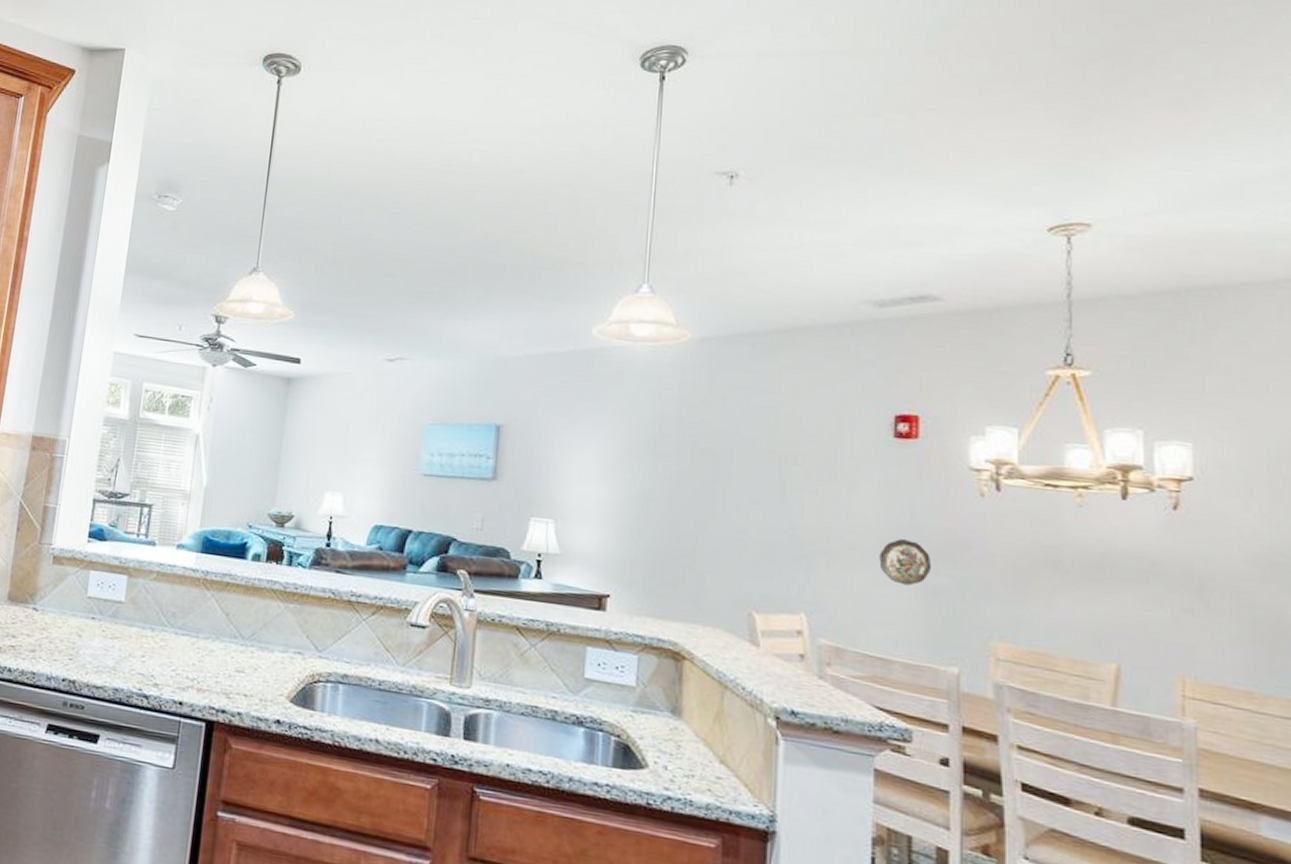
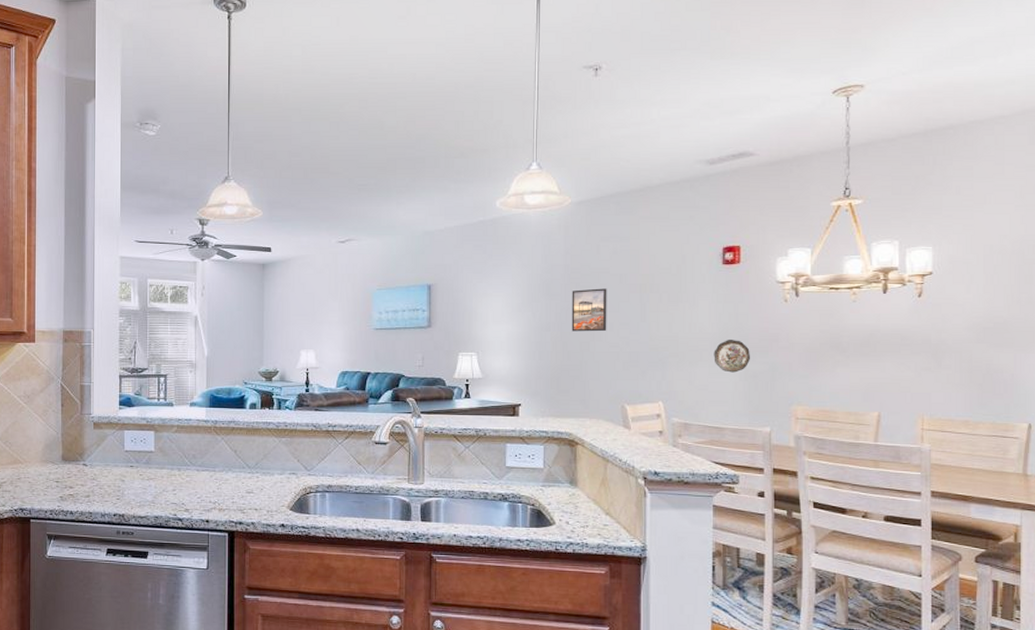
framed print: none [683,451,735,511] -> present [571,288,607,332]

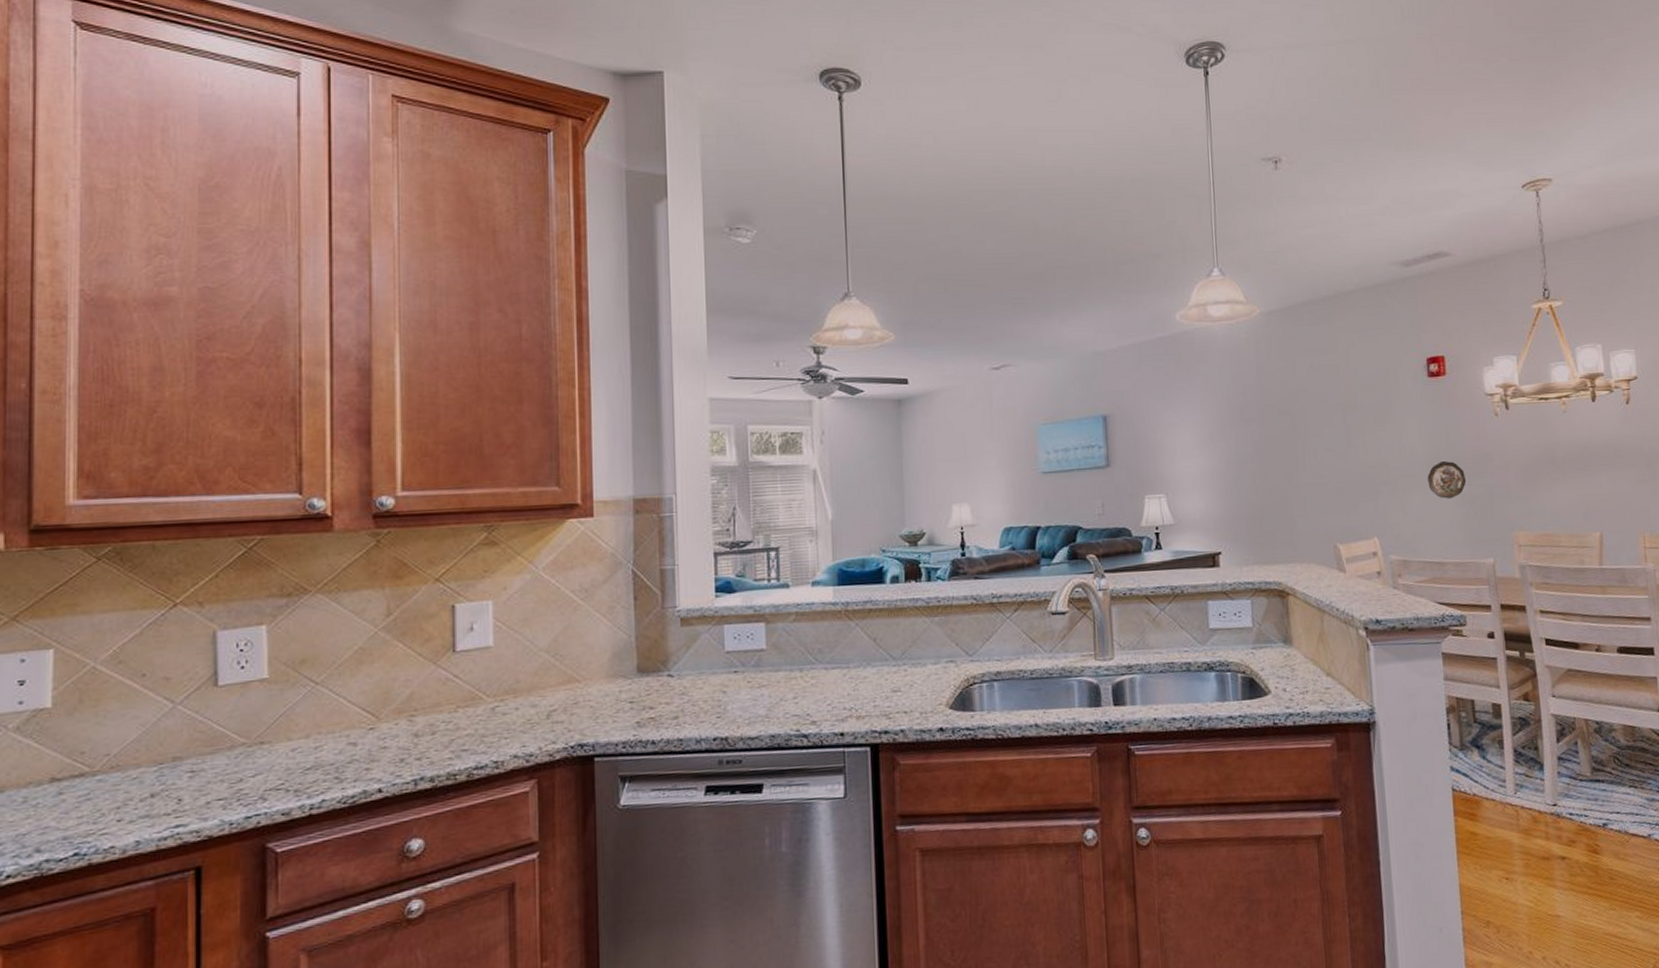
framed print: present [571,288,607,332] -> none [1268,410,1311,463]

